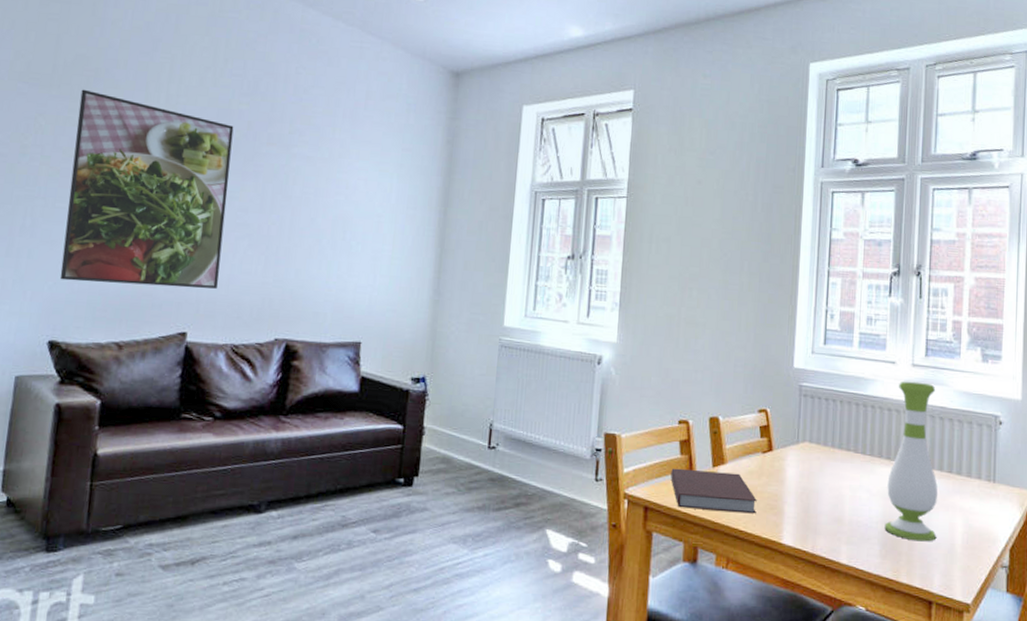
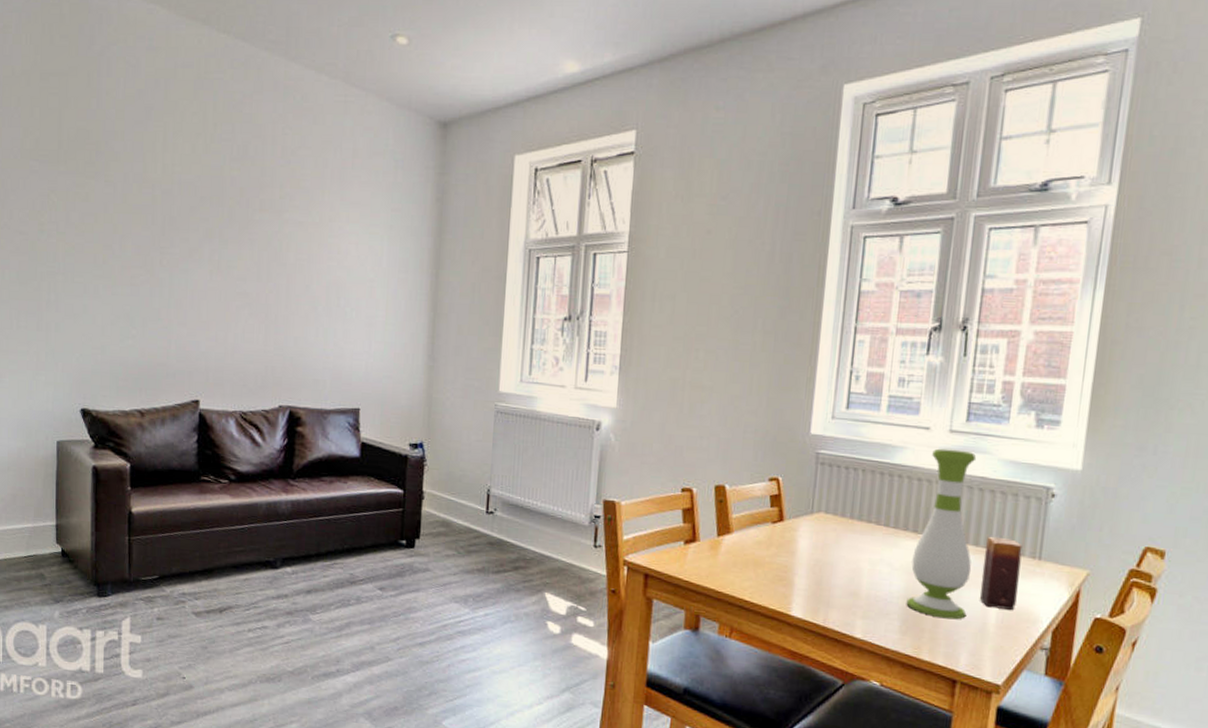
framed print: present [59,89,234,289] -> none [84,163,227,358]
notebook: present [671,468,757,514] -> none [672,536,765,585]
candle: none [946,461,979,532] -> present [979,536,1023,611]

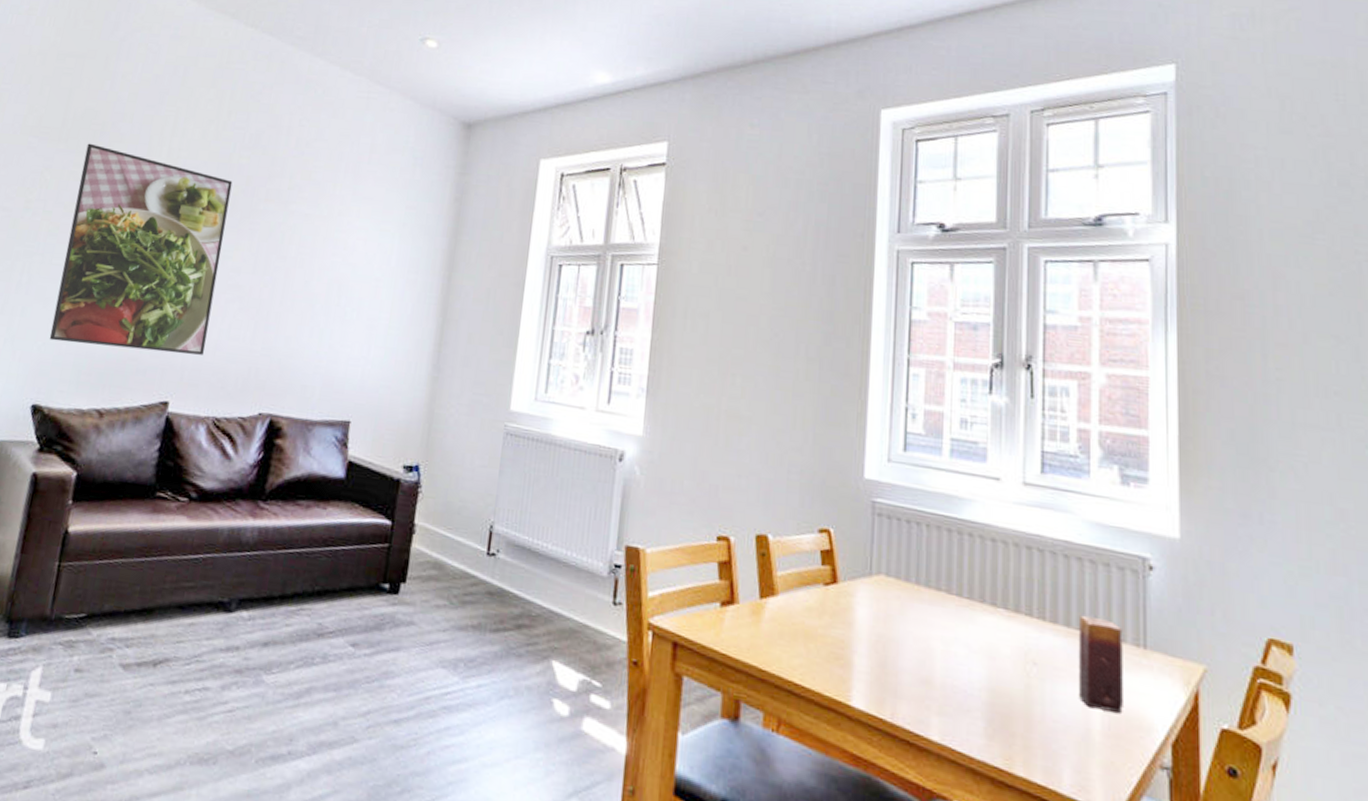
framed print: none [84,163,227,358] -> present [49,143,233,355]
vase: present [906,448,977,620] -> none [990,503,1065,723]

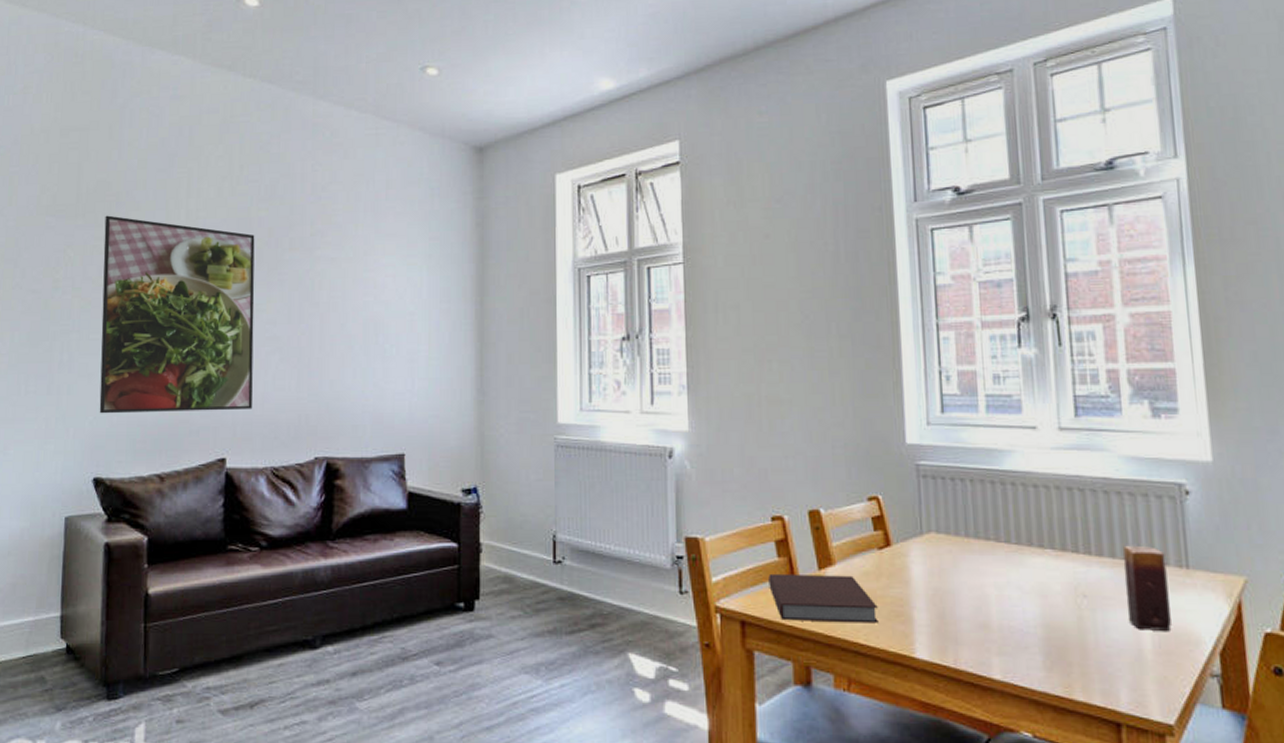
notebook: none [706,595,817,664] -> present [768,573,879,624]

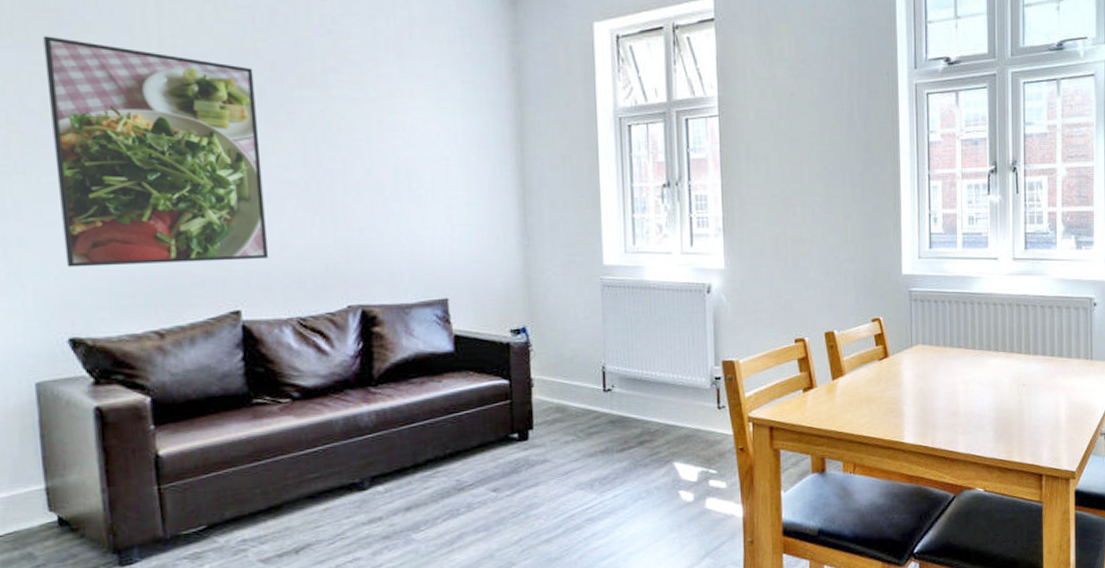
notebook: present [768,573,879,624] -> none [792,383,878,423]
candle: present [1123,545,1172,632] -> none [1050,345,1079,407]

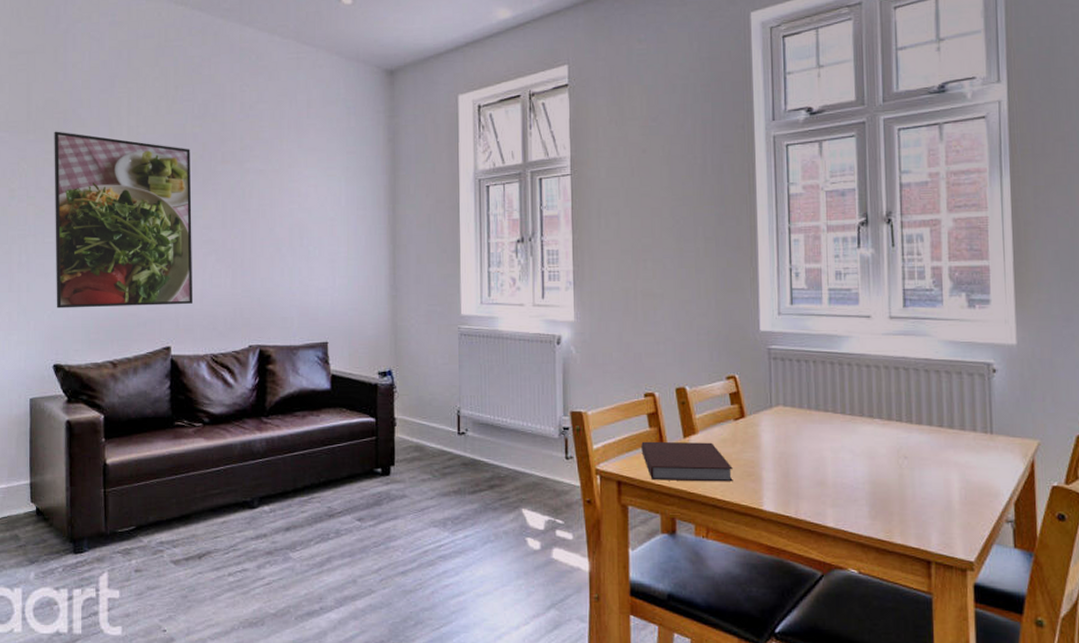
notebook: none [792,383,878,423] -> present [641,441,733,482]

